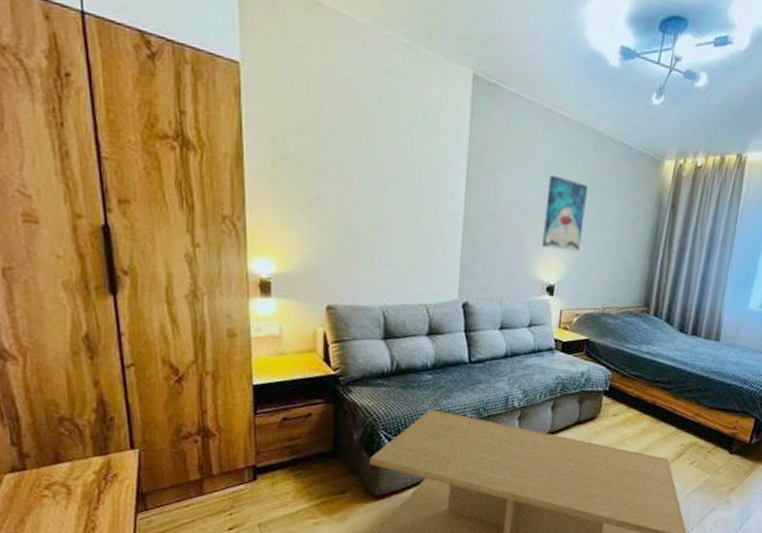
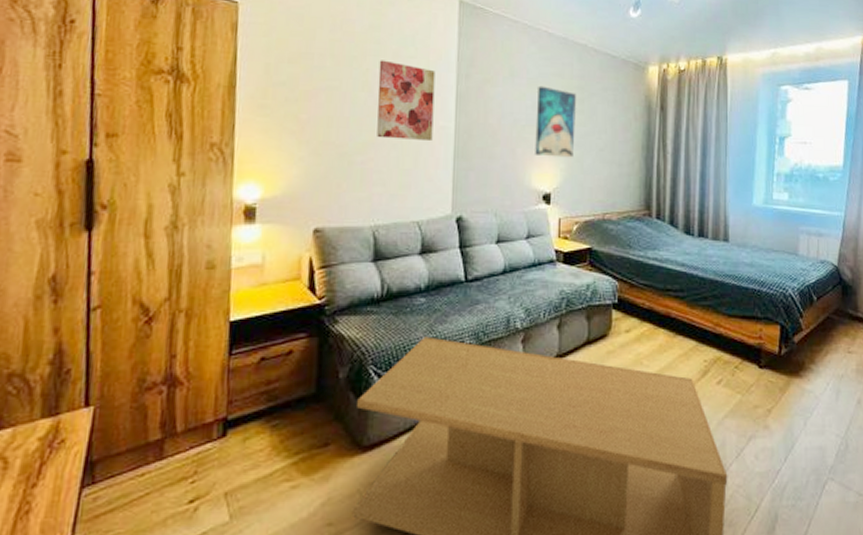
wall art: none [386,137,446,226] -> present [377,60,435,140]

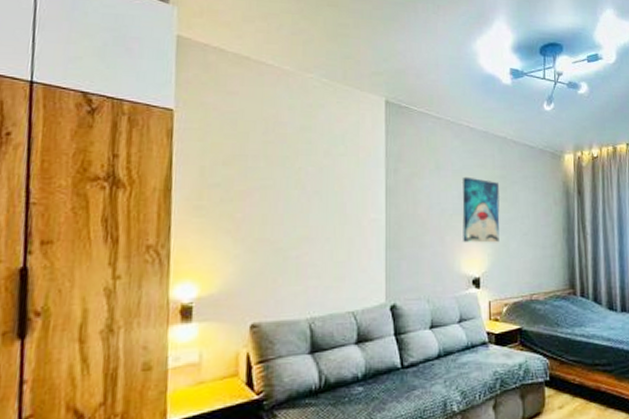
wall art: present [377,60,435,140] -> none [310,159,365,233]

